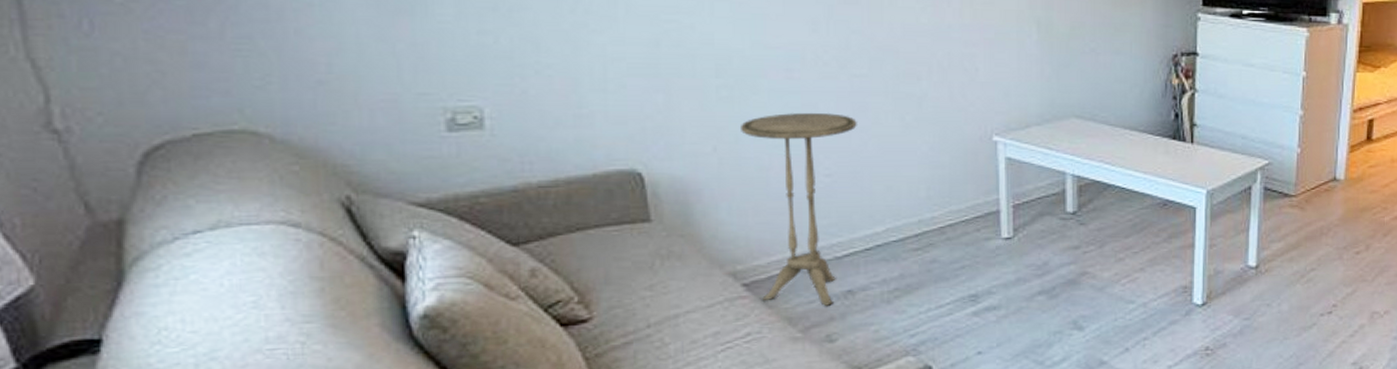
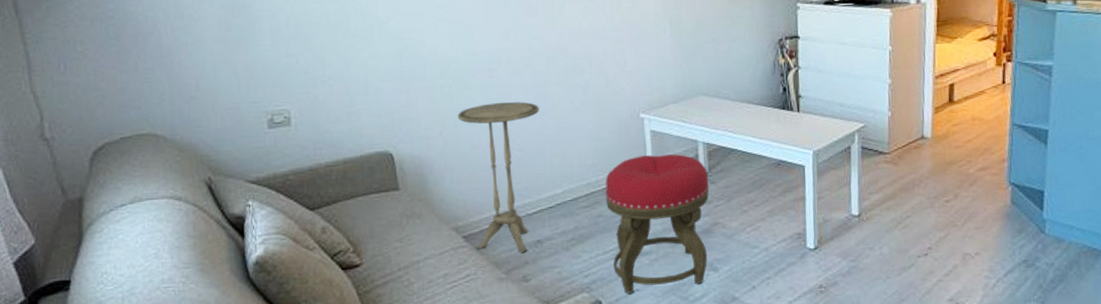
stool: none [942,188,1078,357] -> present [605,154,710,294]

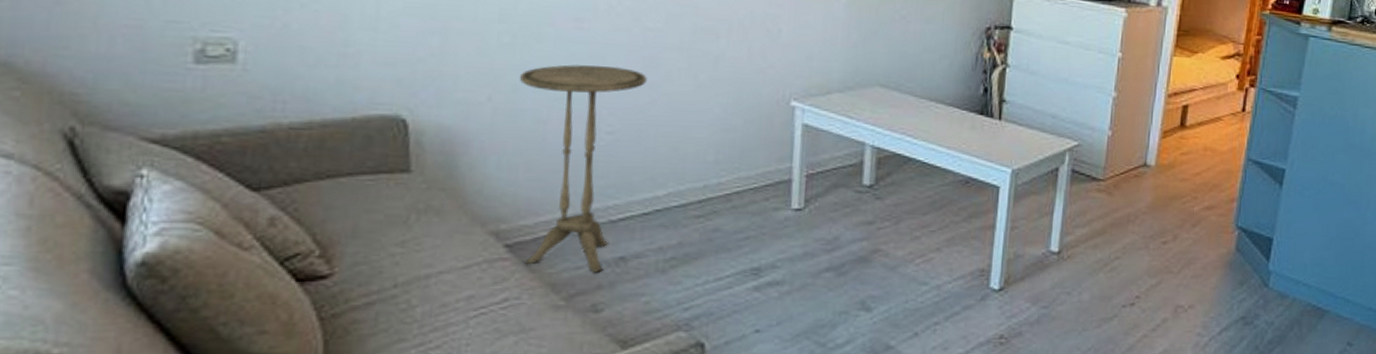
stool: present [605,154,710,294] -> none [727,156,874,335]

